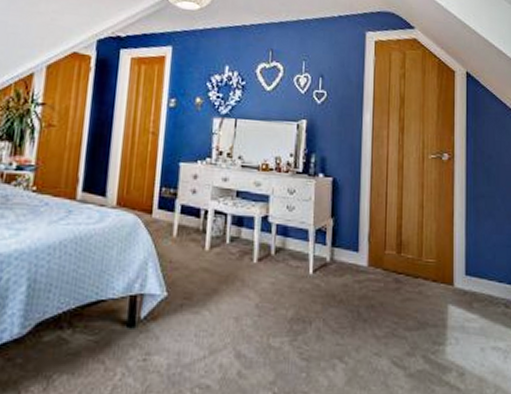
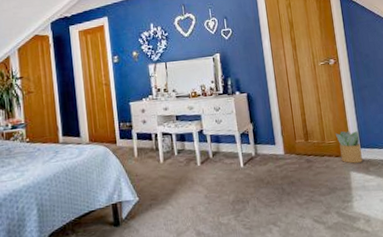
potted plant: none [436,248,466,294] -> present [334,130,363,164]

